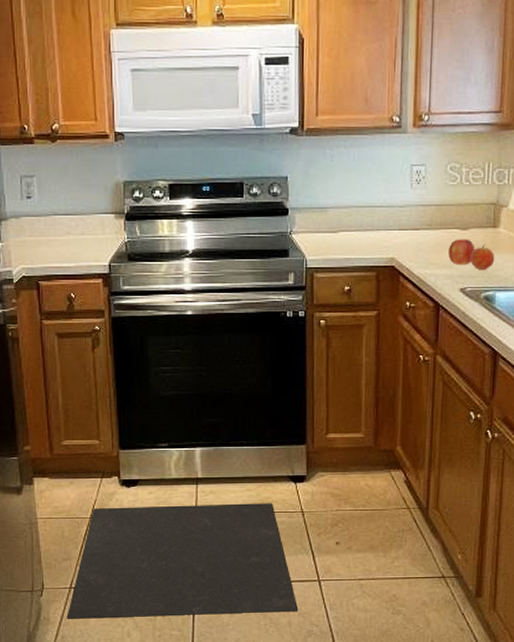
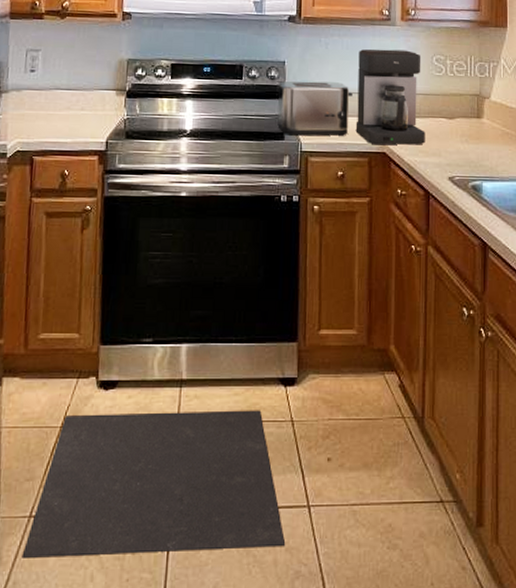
toaster: none [280,196,360,252] -> present [277,80,353,136]
coffee maker: none [363,159,437,259] -> present [355,49,425,145]
fruit: present [448,239,476,266] -> none [437,127,462,154]
fruit: present [470,244,495,271] -> none [457,134,480,160]

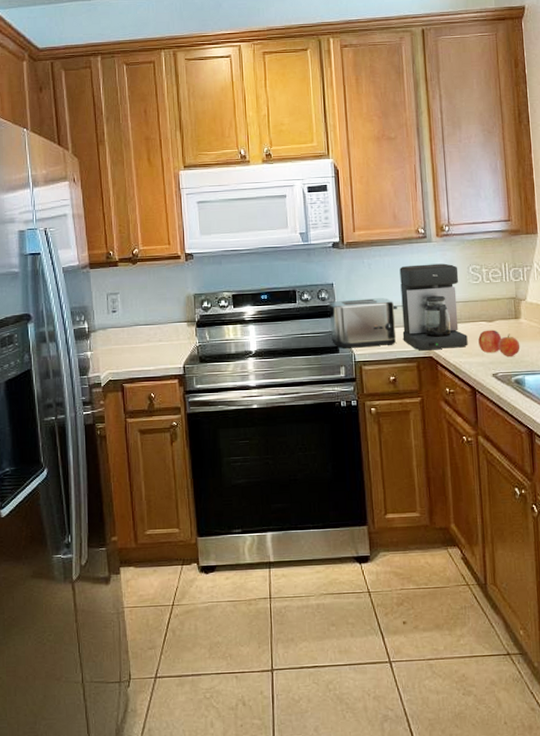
floor mat: present [21,410,286,558] -> none [152,584,373,710]
fruit: none [437,127,462,154] -> present [478,329,502,354]
fruit: none [457,134,480,160] -> present [498,334,520,358]

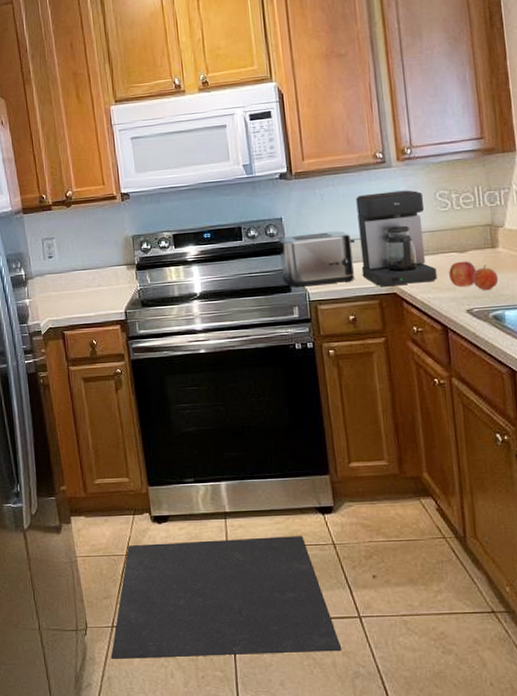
floor mat: none [152,584,373,710] -> present [111,536,342,659]

